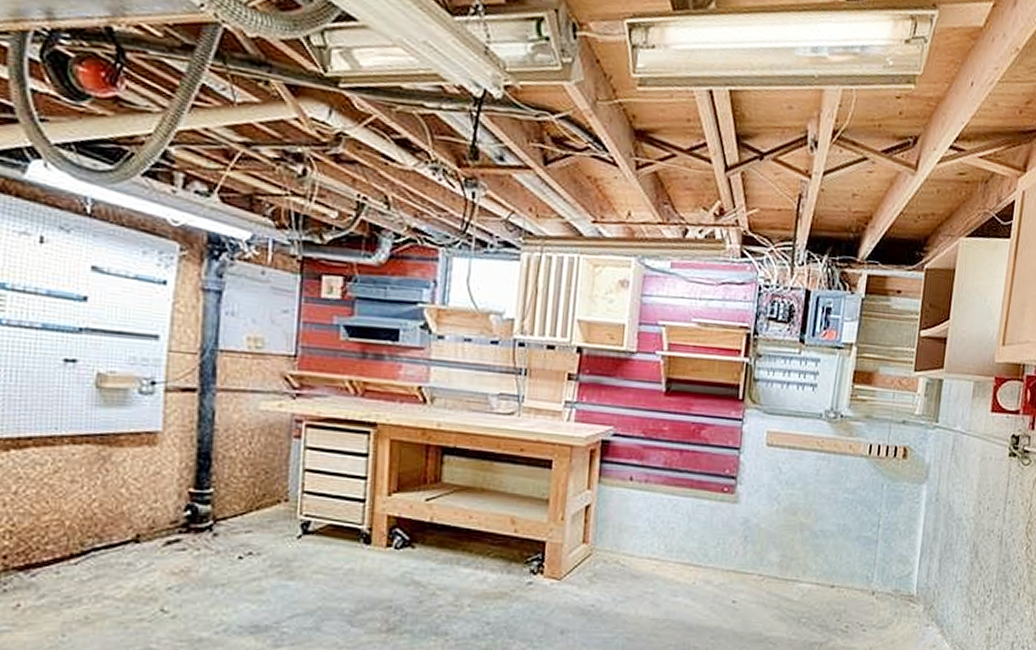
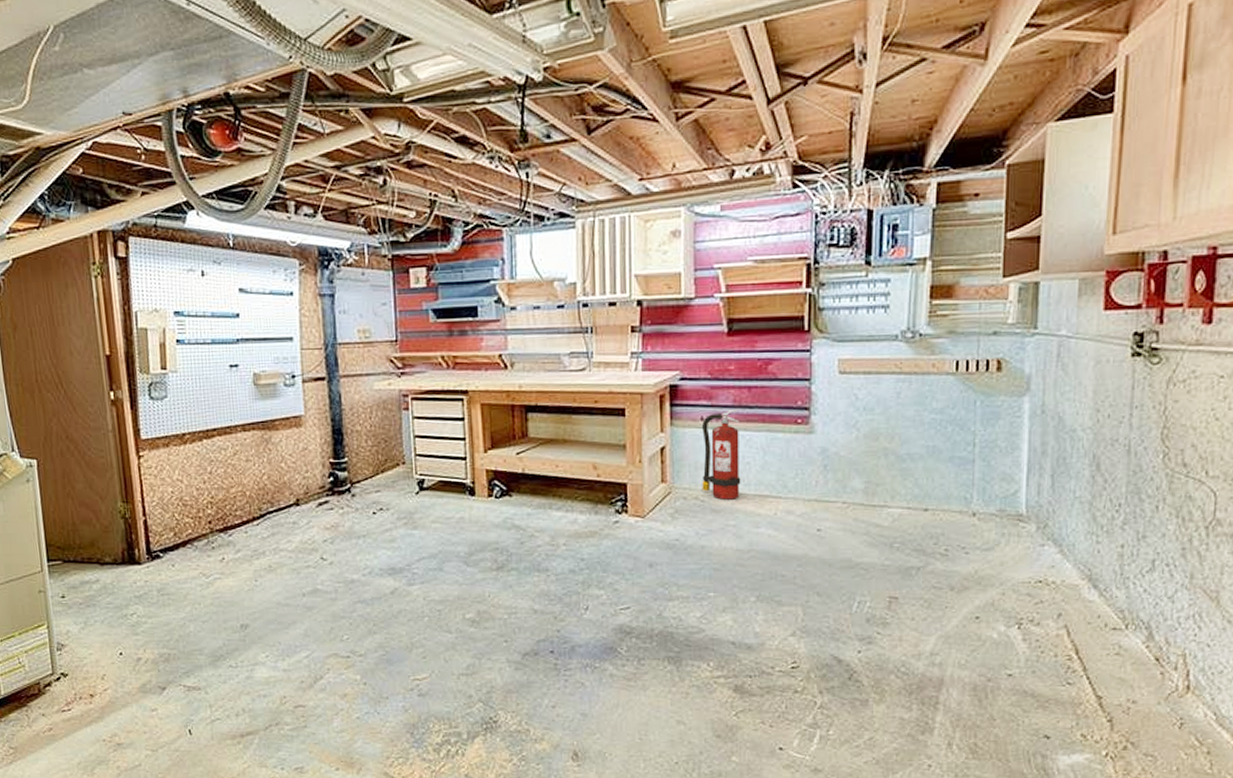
fire extinguisher: none [624,471,669,566] -> present [702,409,741,500]

